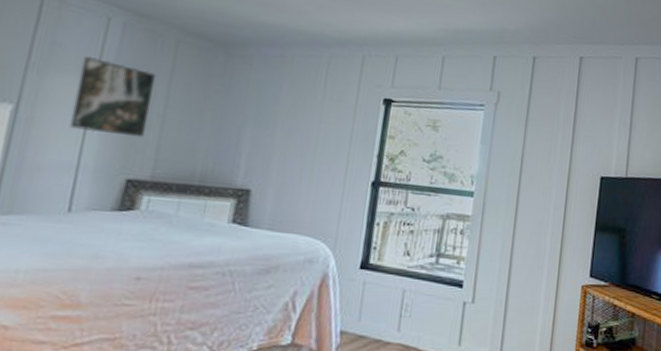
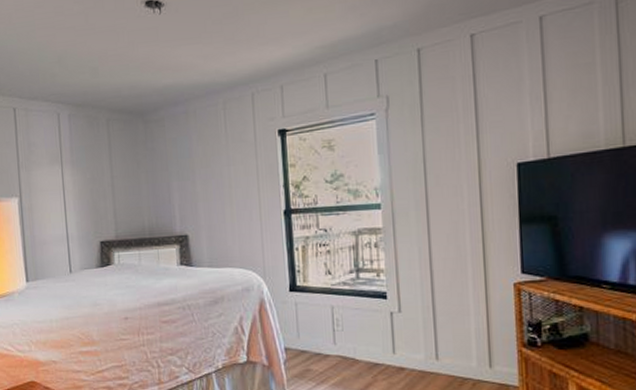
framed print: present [69,56,155,138] -> none [50,148,104,209]

